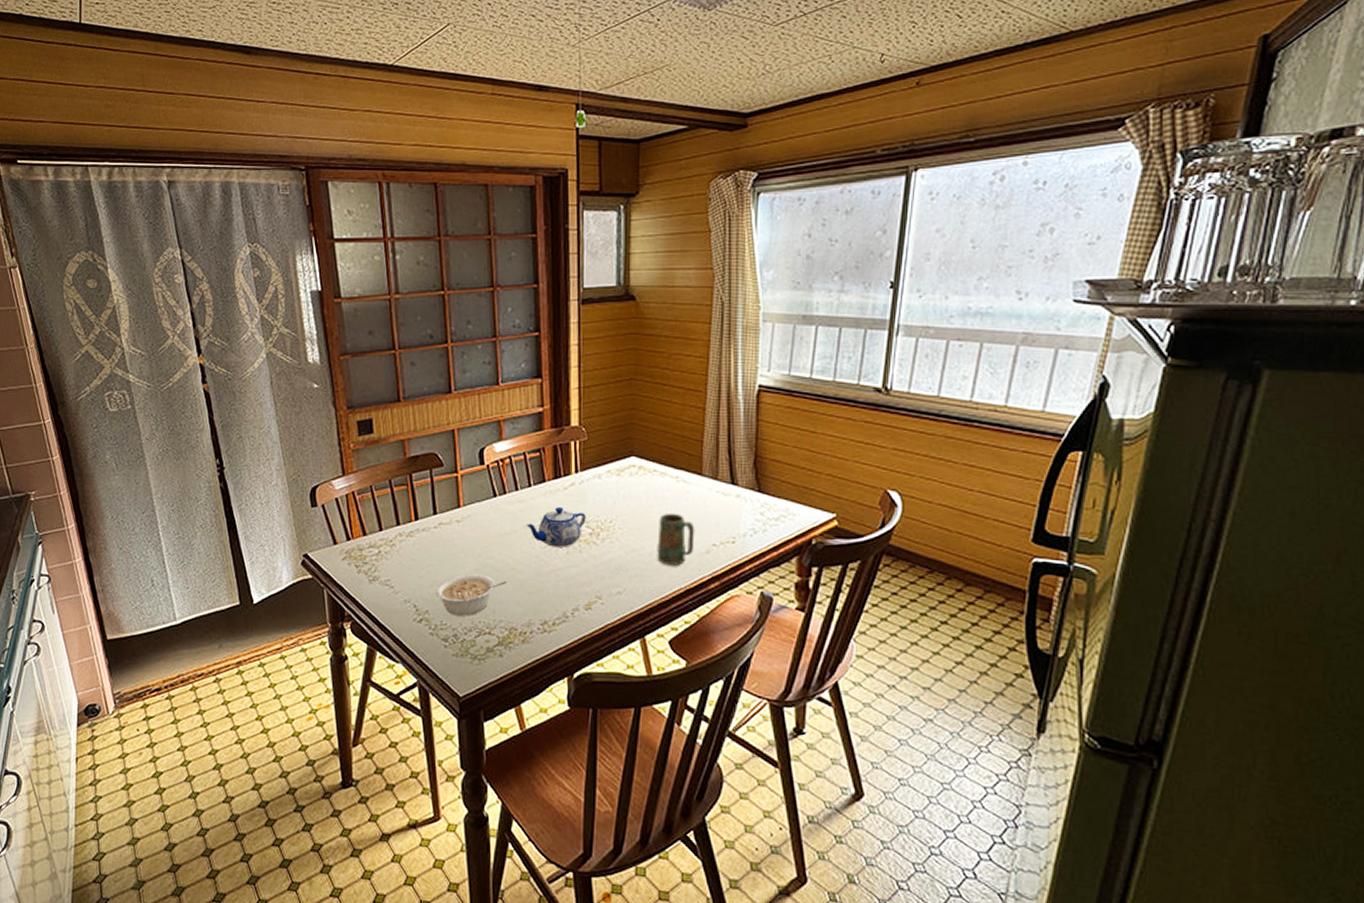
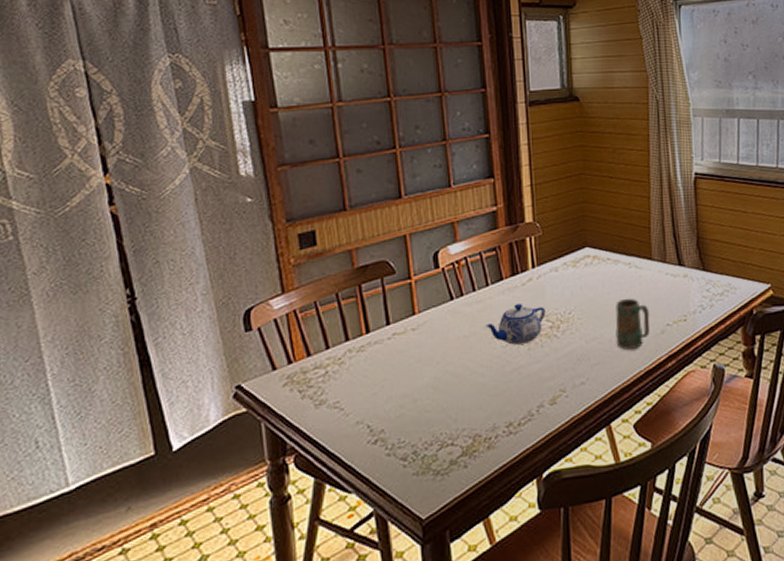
legume: present [435,574,507,616] -> none [390,382,469,431]

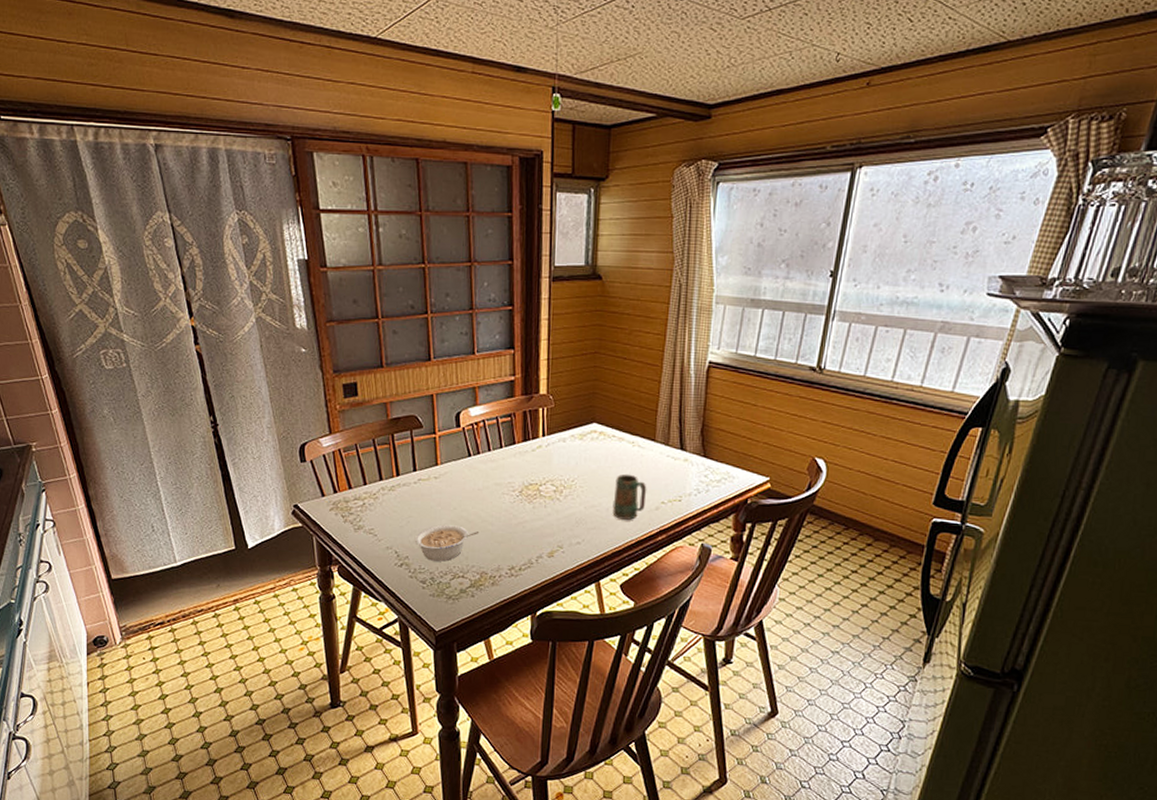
legume: none [390,382,469,431] -> present [414,524,480,562]
teapot: present [485,304,546,345] -> none [497,467,551,503]

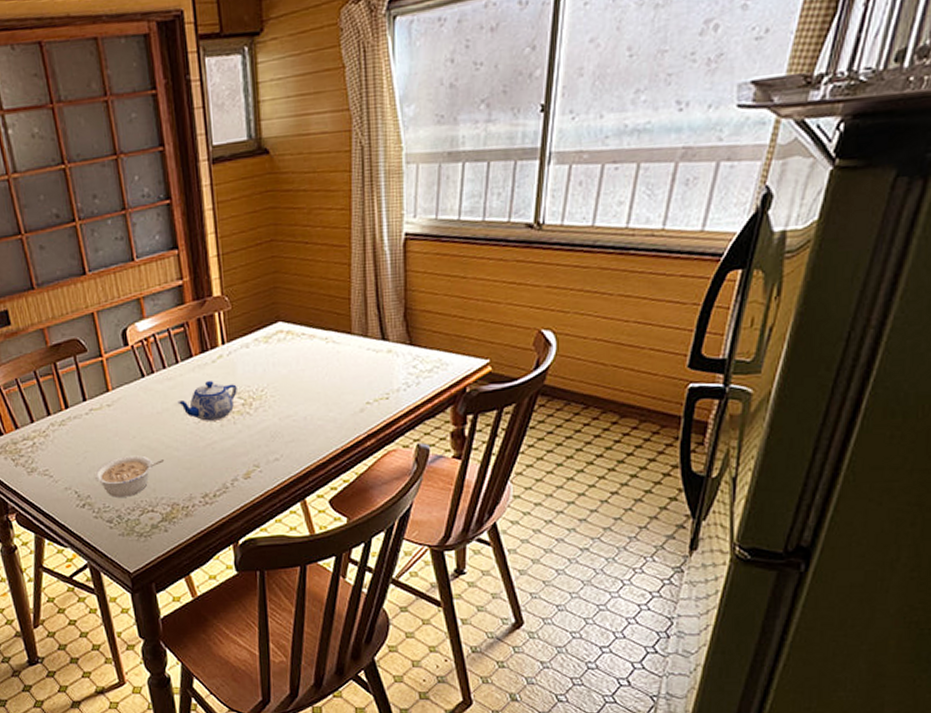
teapot: none [497,467,551,503] -> present [177,381,237,421]
mug: present [612,473,647,520] -> none [311,375,348,428]

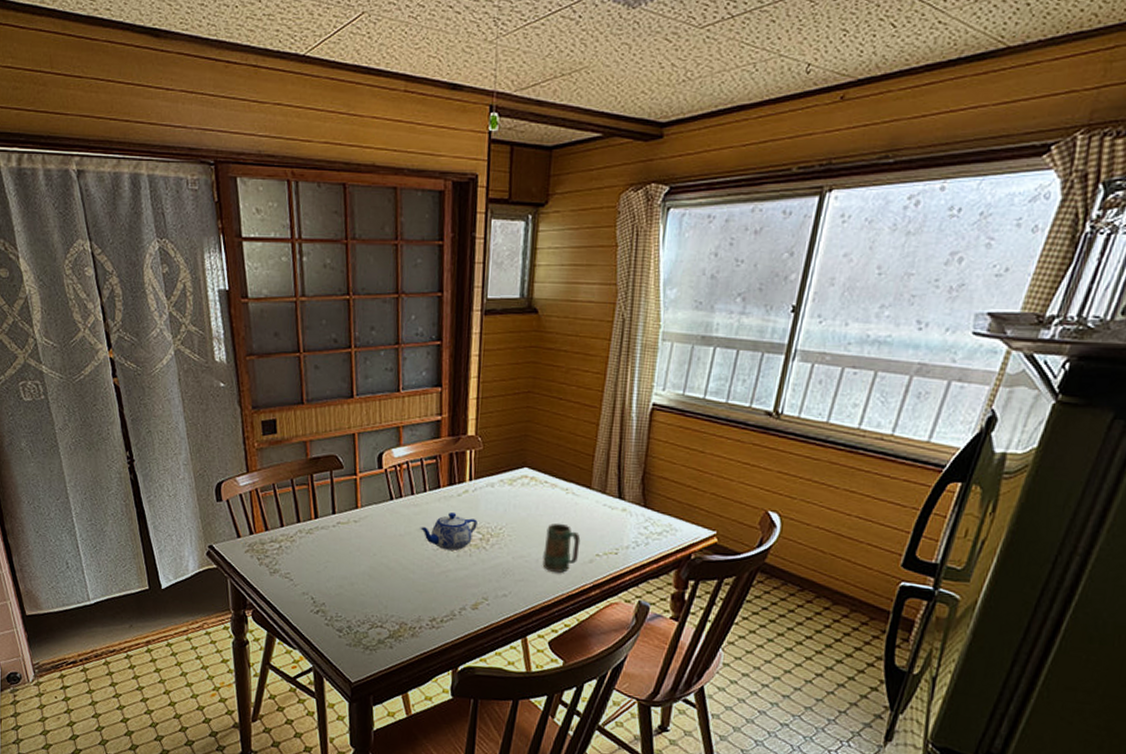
legume: present [94,455,165,498] -> none [331,571,400,610]
mug: none [311,375,348,428] -> present [542,522,581,573]

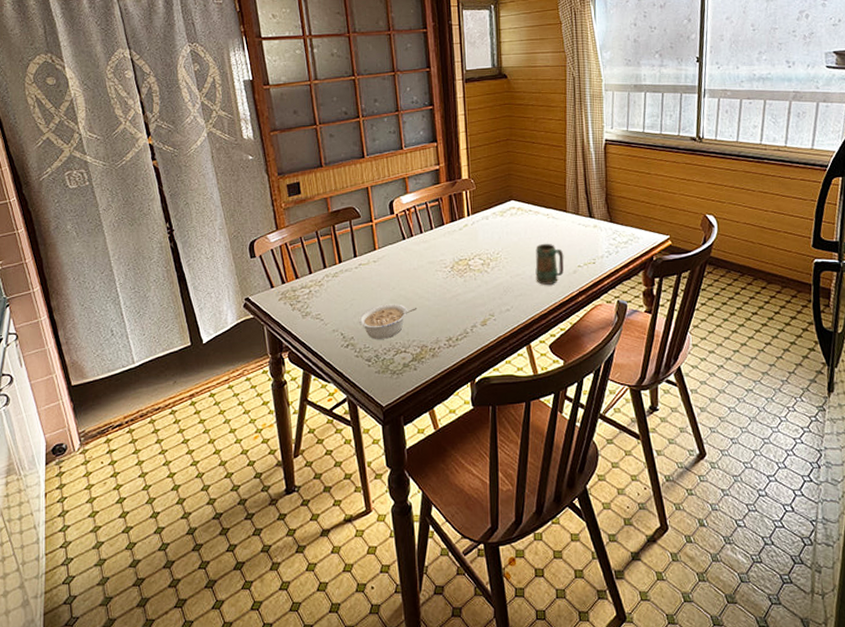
legume: none [331,571,400,610] -> present [358,304,418,339]
teapot: present [420,513,478,551] -> none [430,245,478,277]

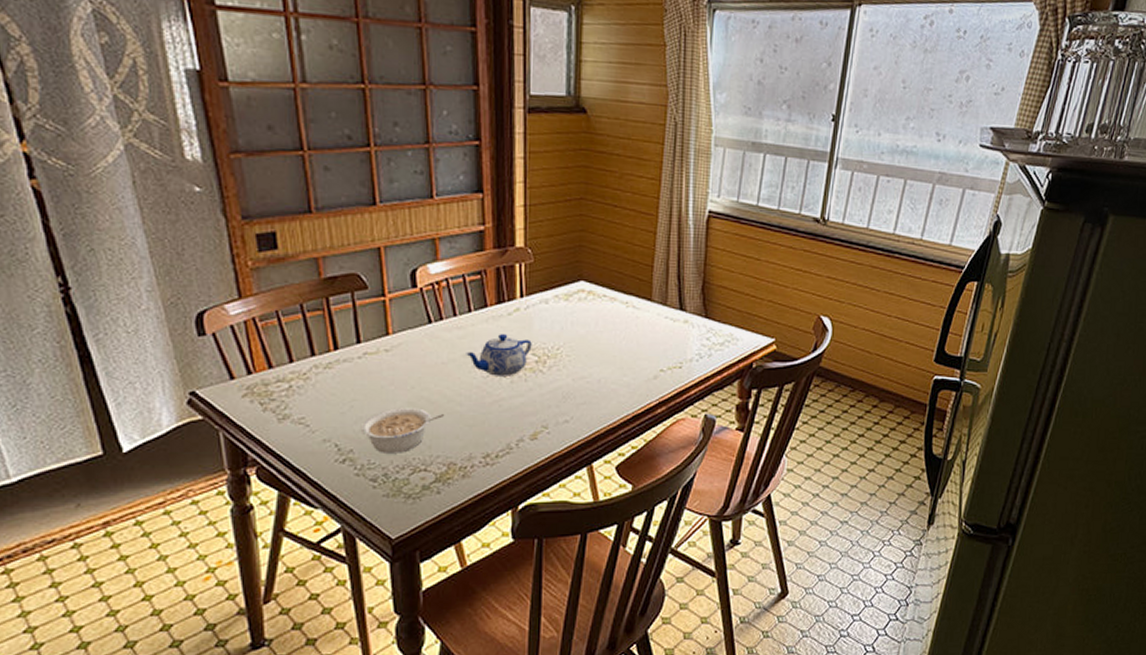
teapot: none [430,245,478,277] -> present [466,334,532,376]
mug: present [535,243,564,285] -> none [605,339,644,392]

